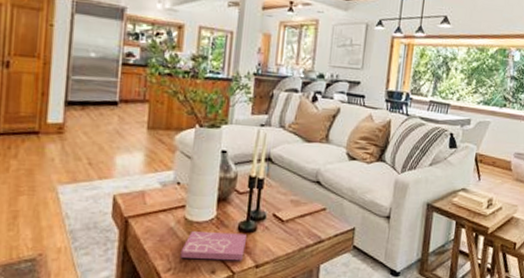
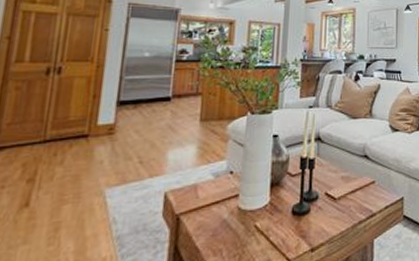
book: present [180,231,247,261] -> none [234,217,301,251]

